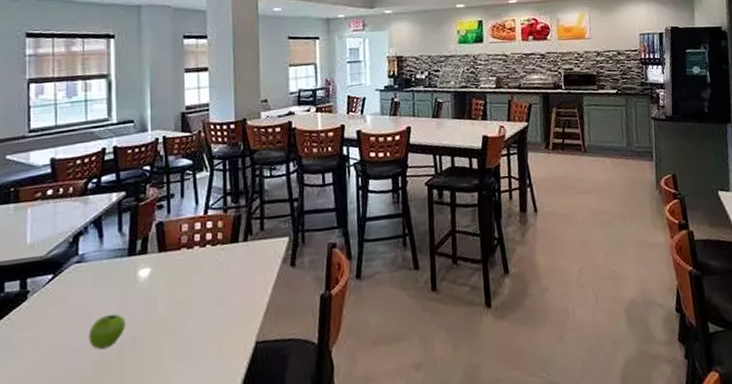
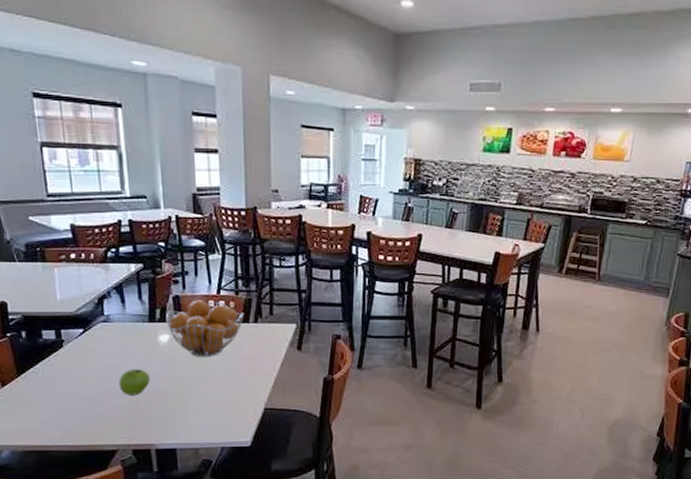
fruit basket: none [147,222,233,290] -> present [166,300,244,358]

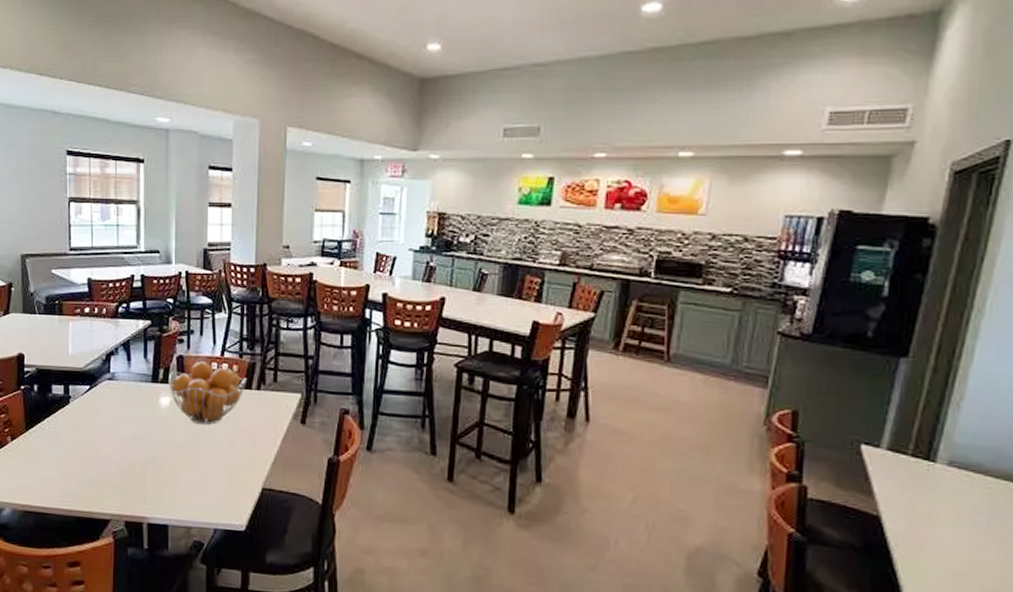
fruit: present [119,369,150,395] -> none [118,432,148,461]

